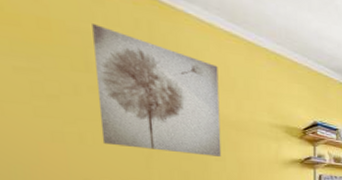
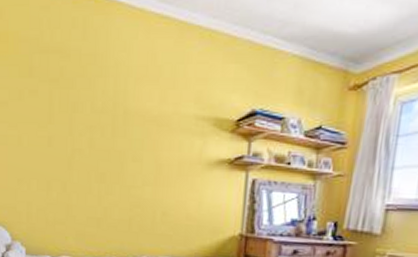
wall art: present [92,24,222,157] -> none [35,30,145,157]

